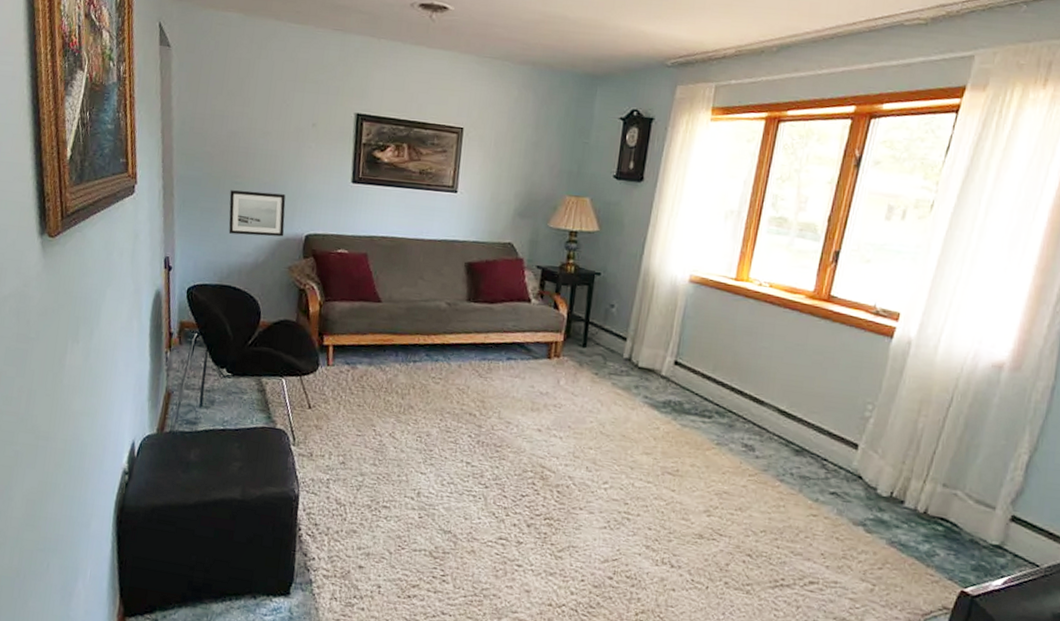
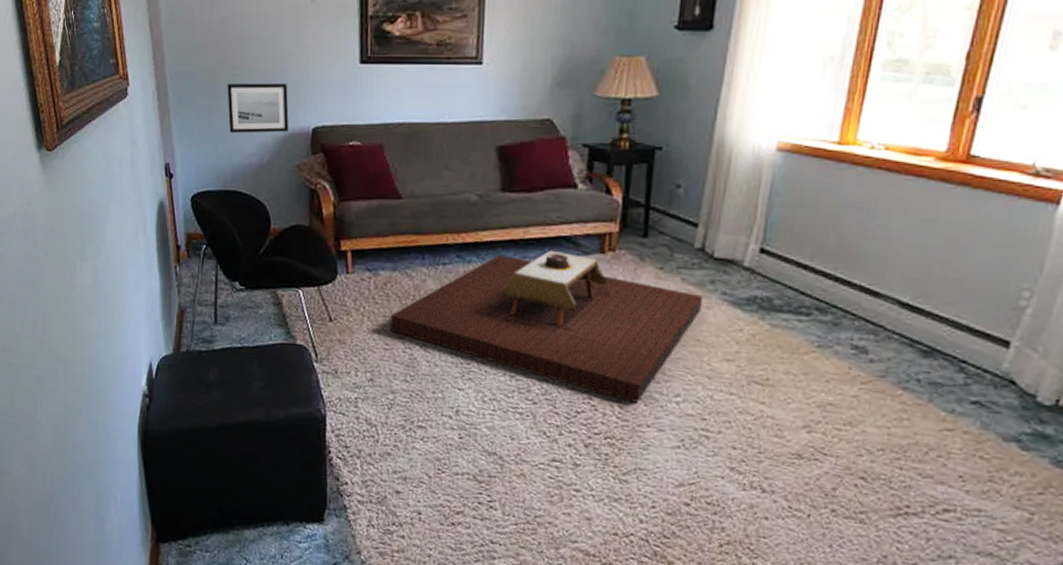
coffee table: none [362,353,629,489] -> present [389,250,704,403]

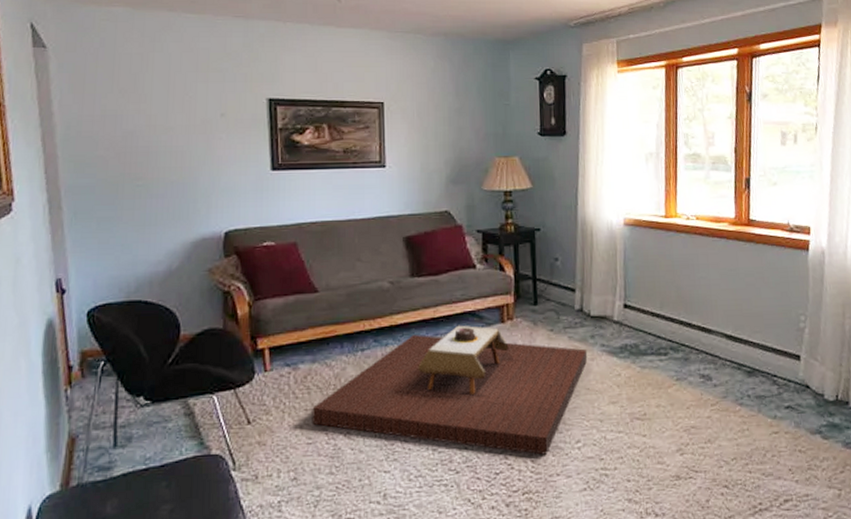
wall art: present [227,83,289,133] -> none [131,191,200,242]

